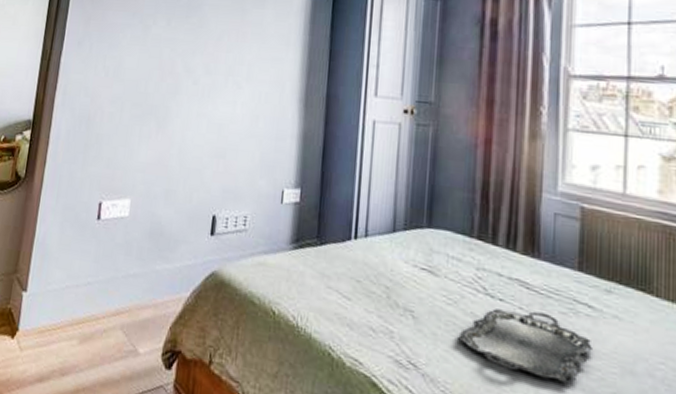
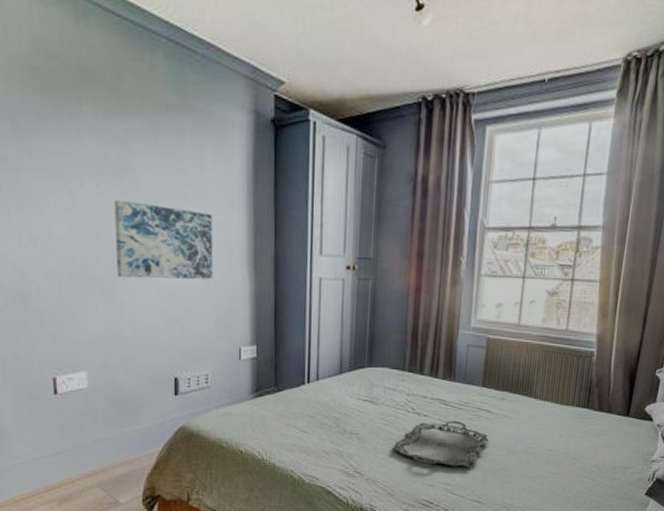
wall art: none [172,35,268,115] -> present [114,199,213,280]

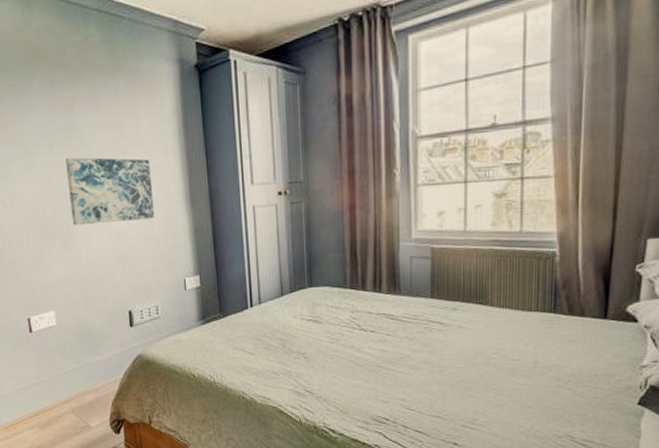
serving tray: present [393,421,489,466] -> none [342,335,444,382]

